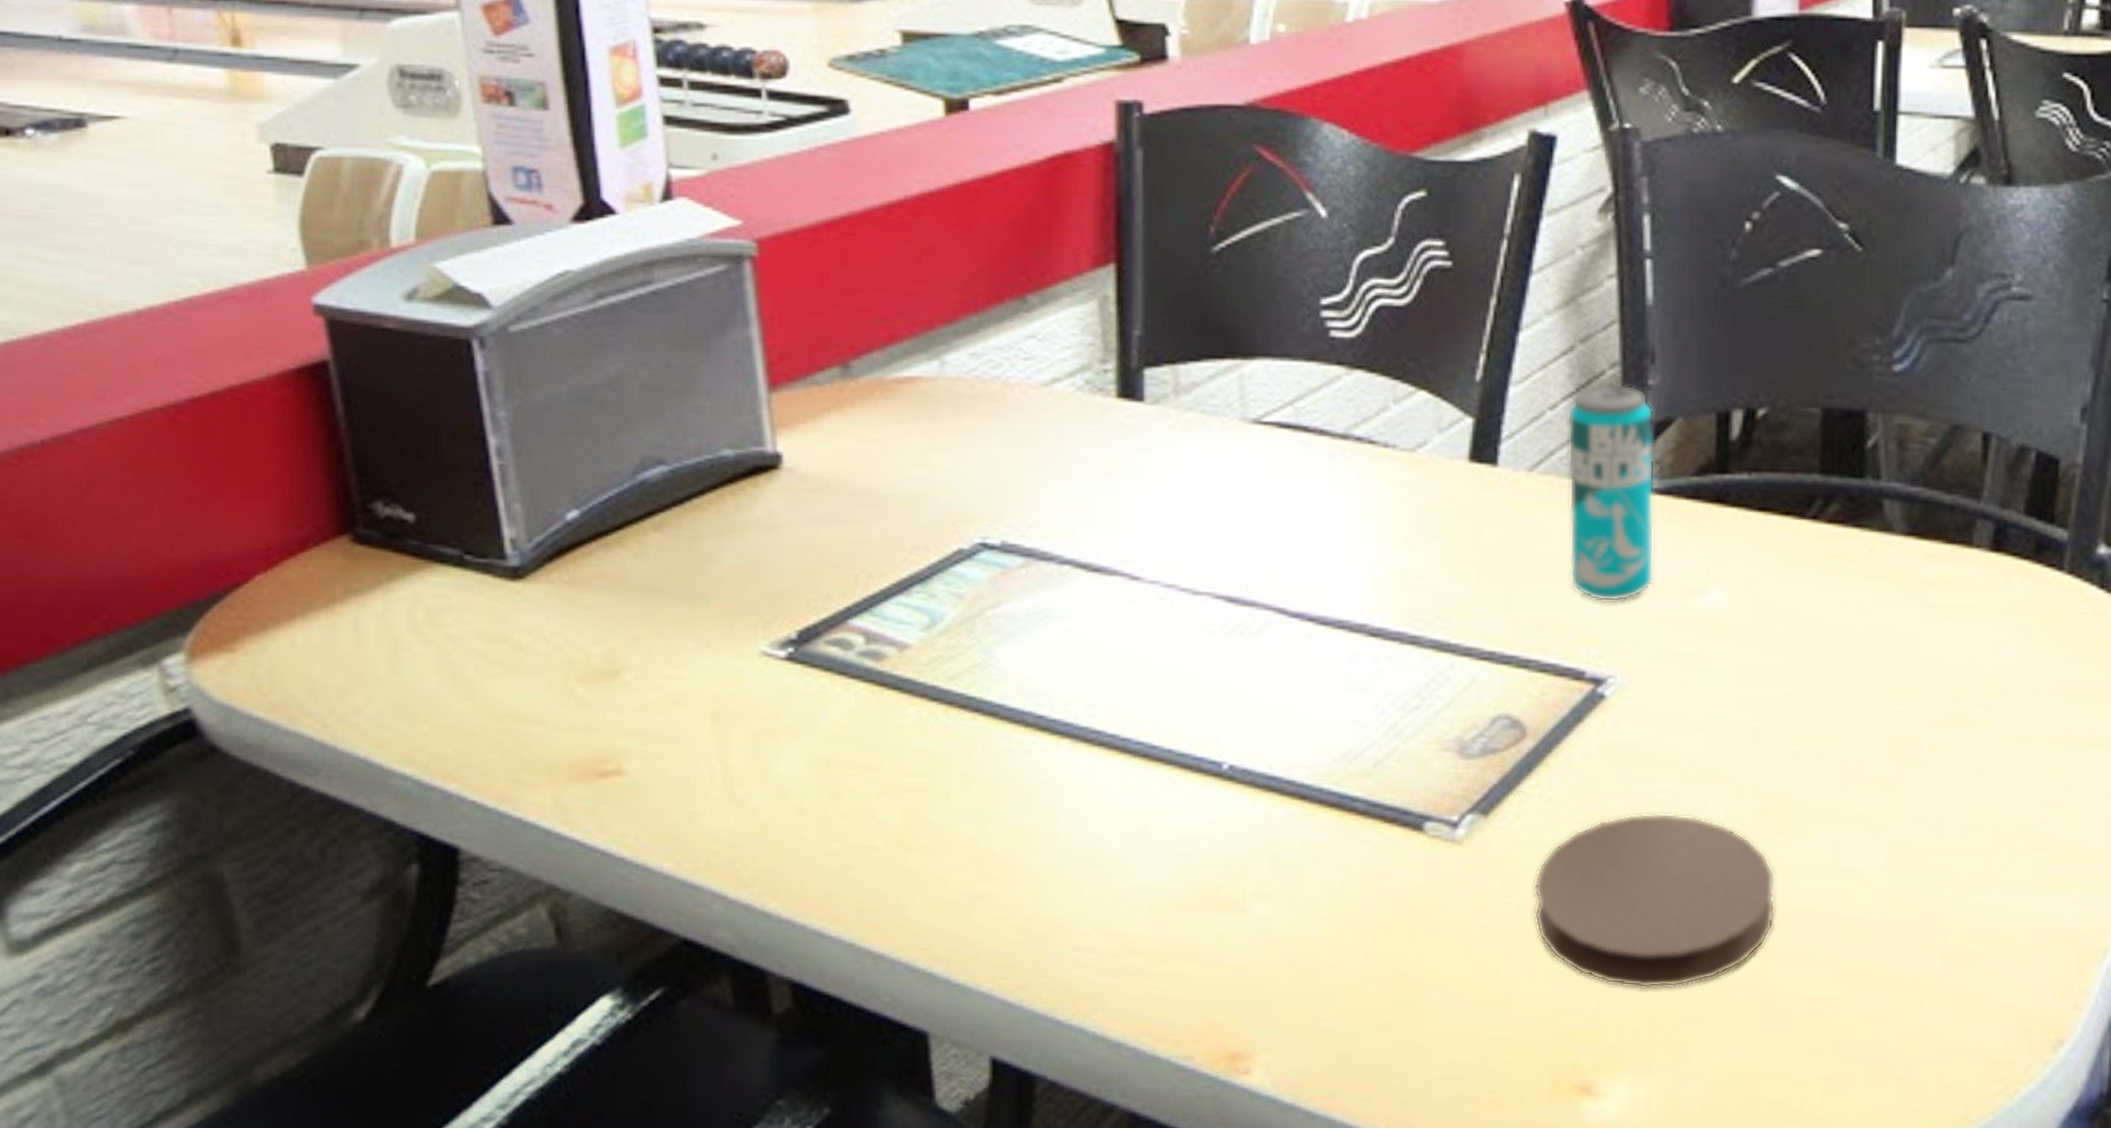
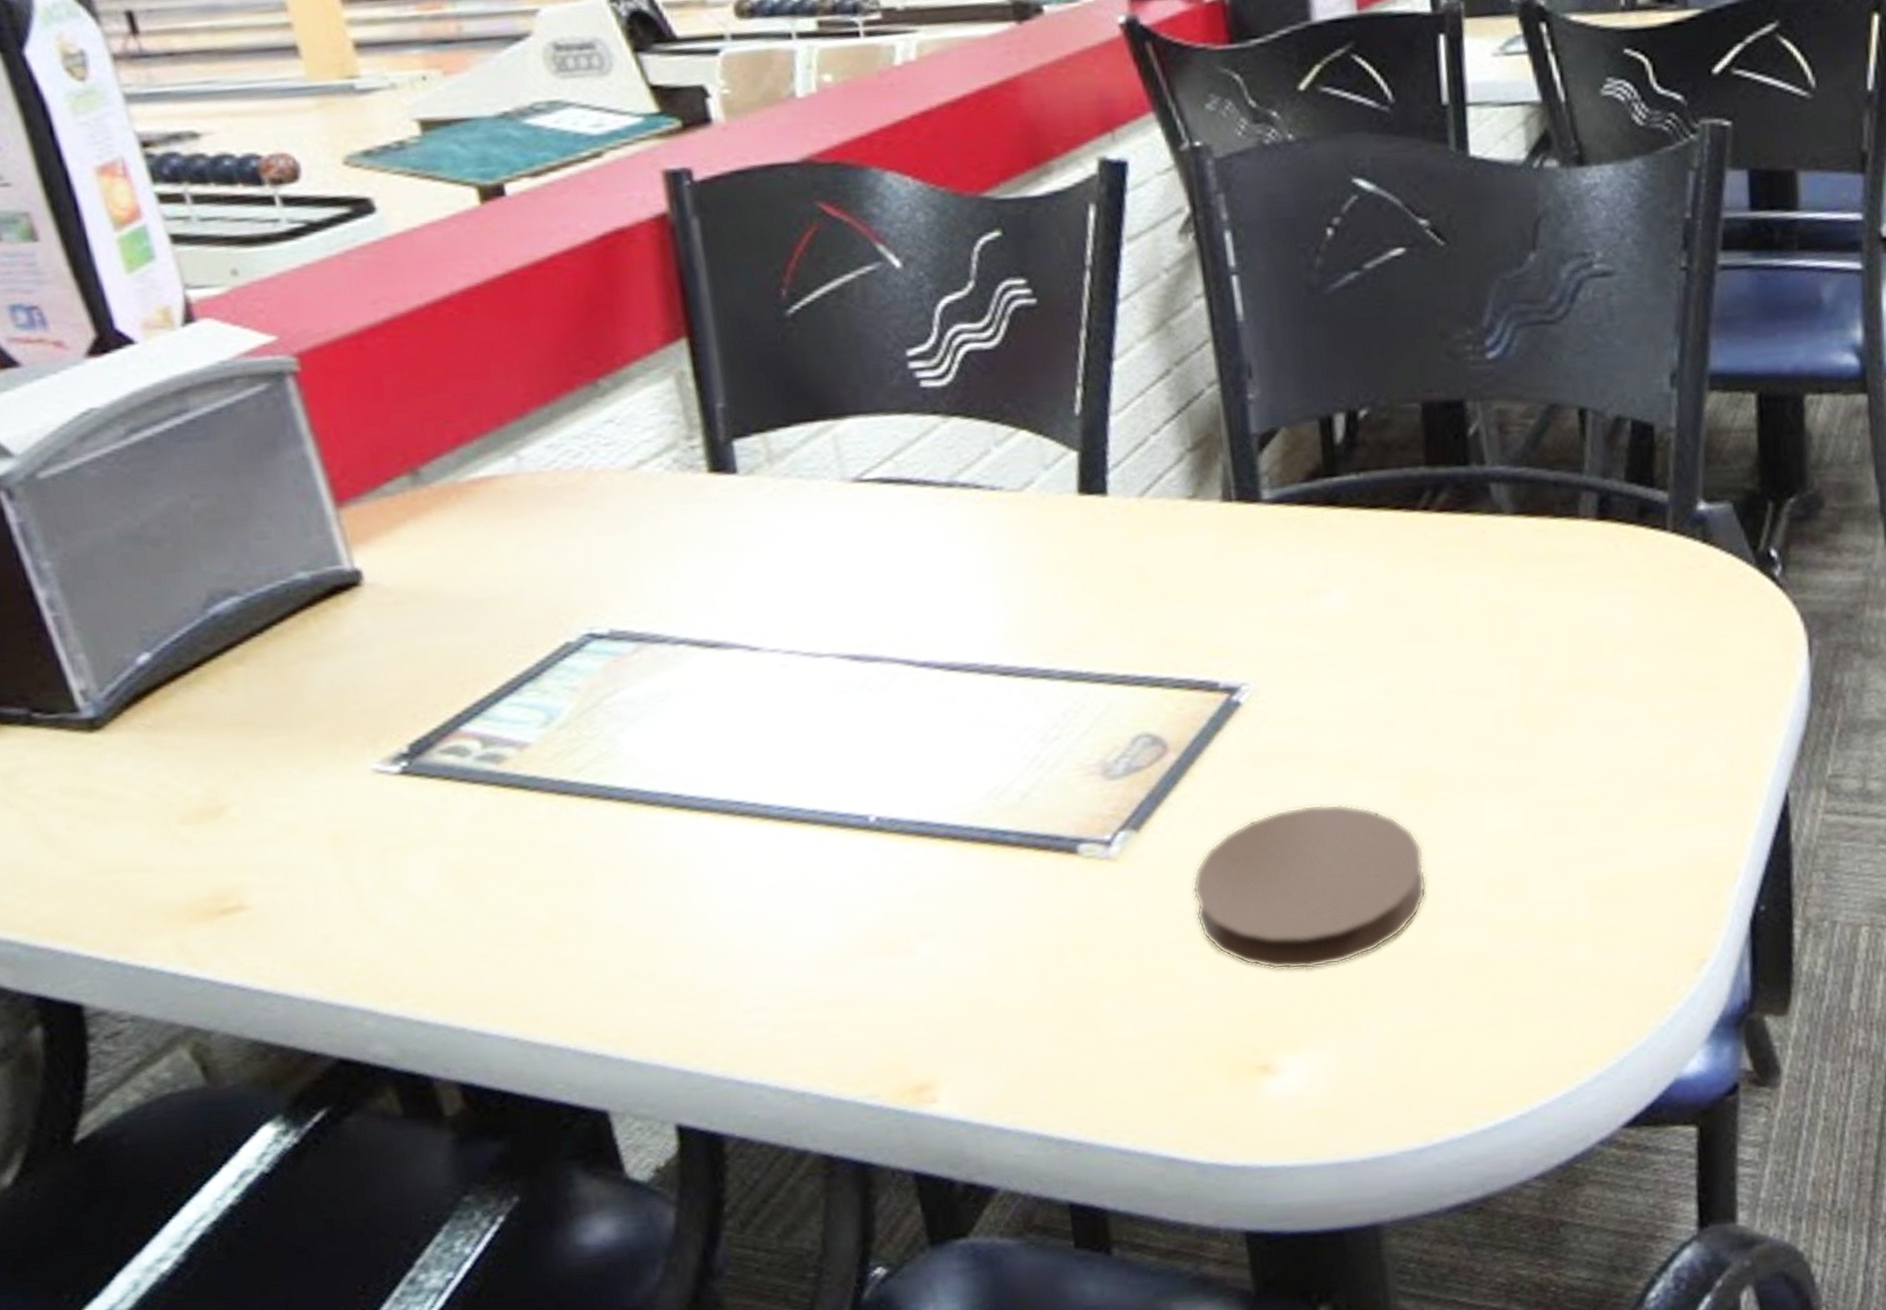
beverage can: present [1567,382,1655,603] -> none [1171,400,1276,615]

